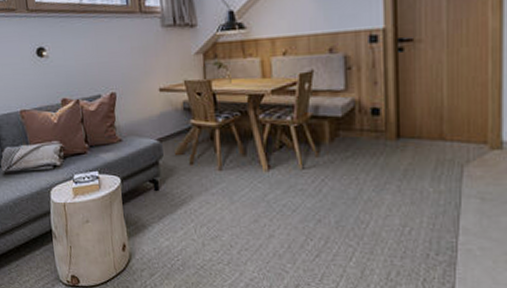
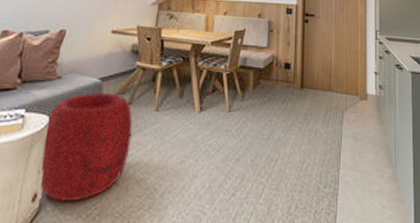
pouf: none [118,153,200,252] -> present [38,93,133,201]

